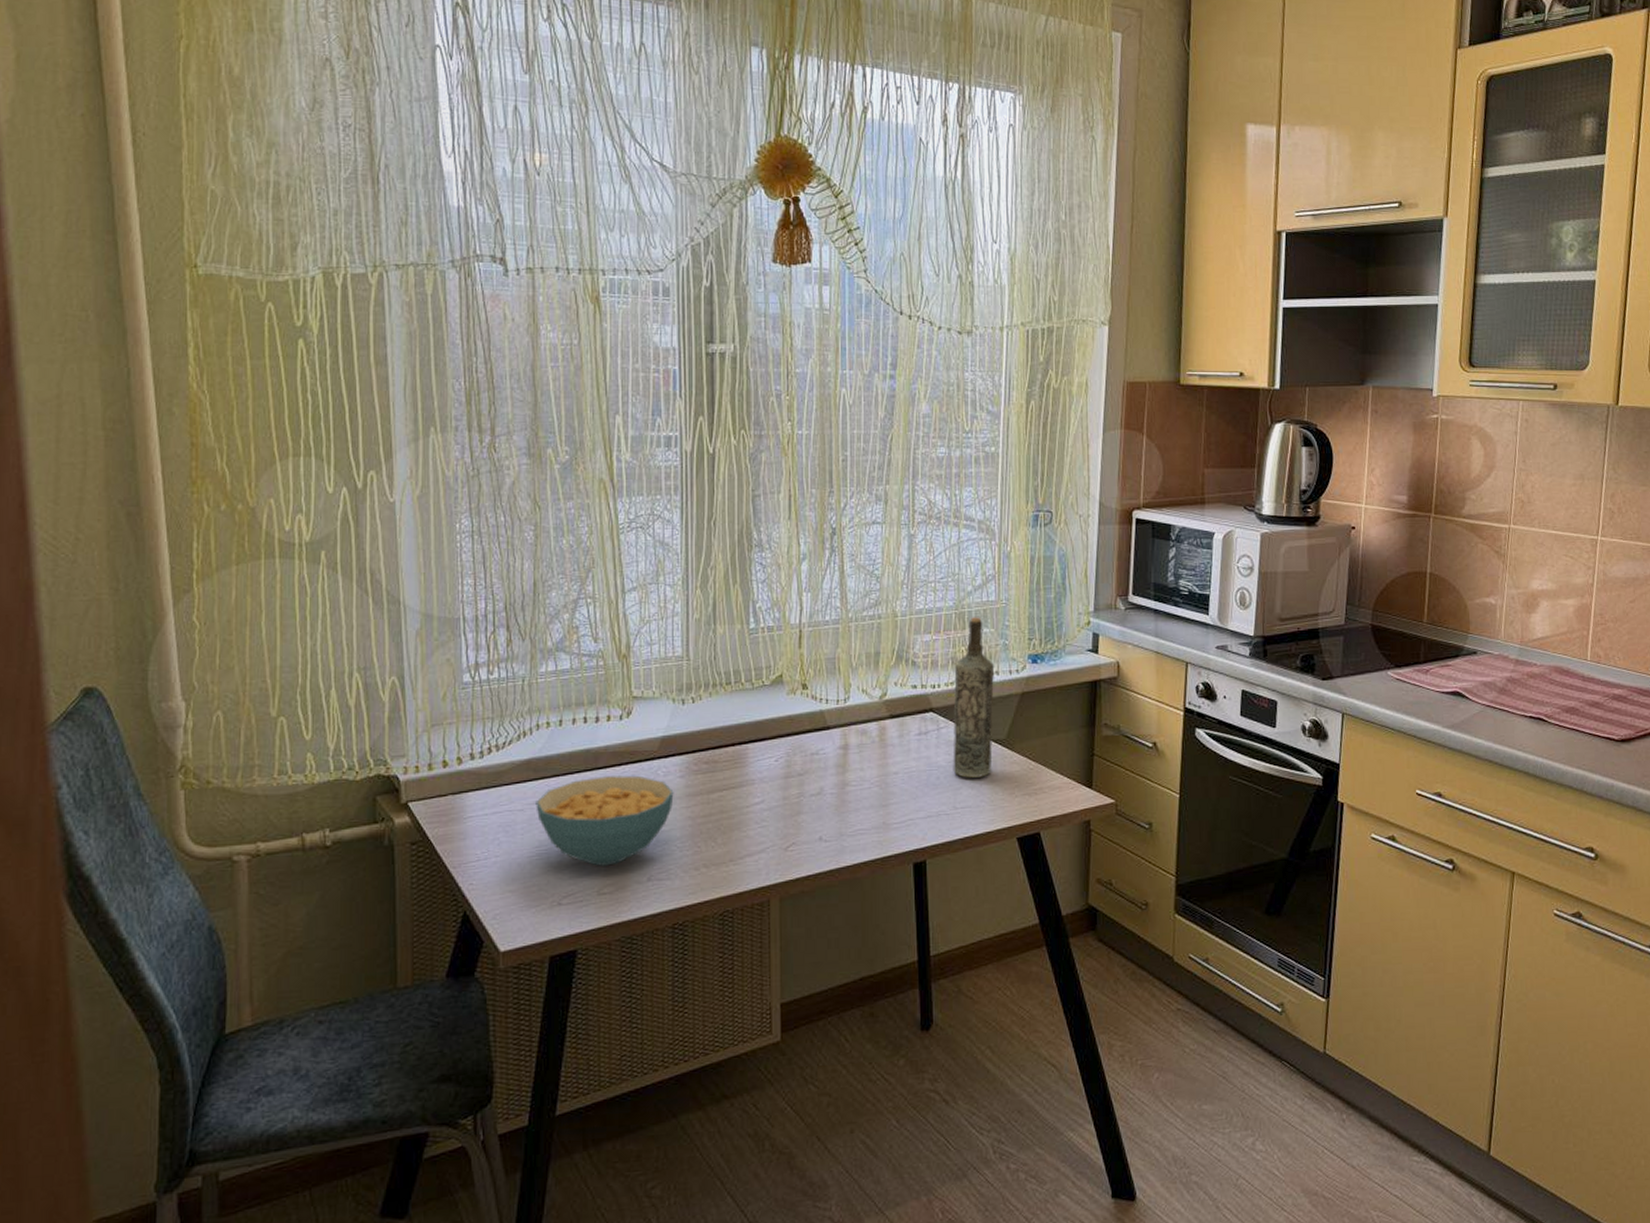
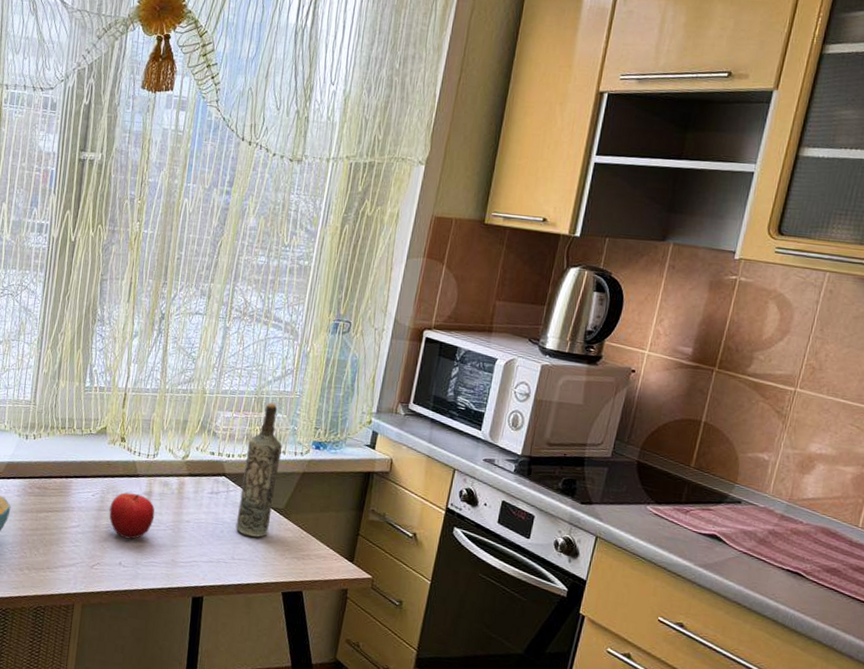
fruit: none [799,750,855,807] -> present [109,492,155,540]

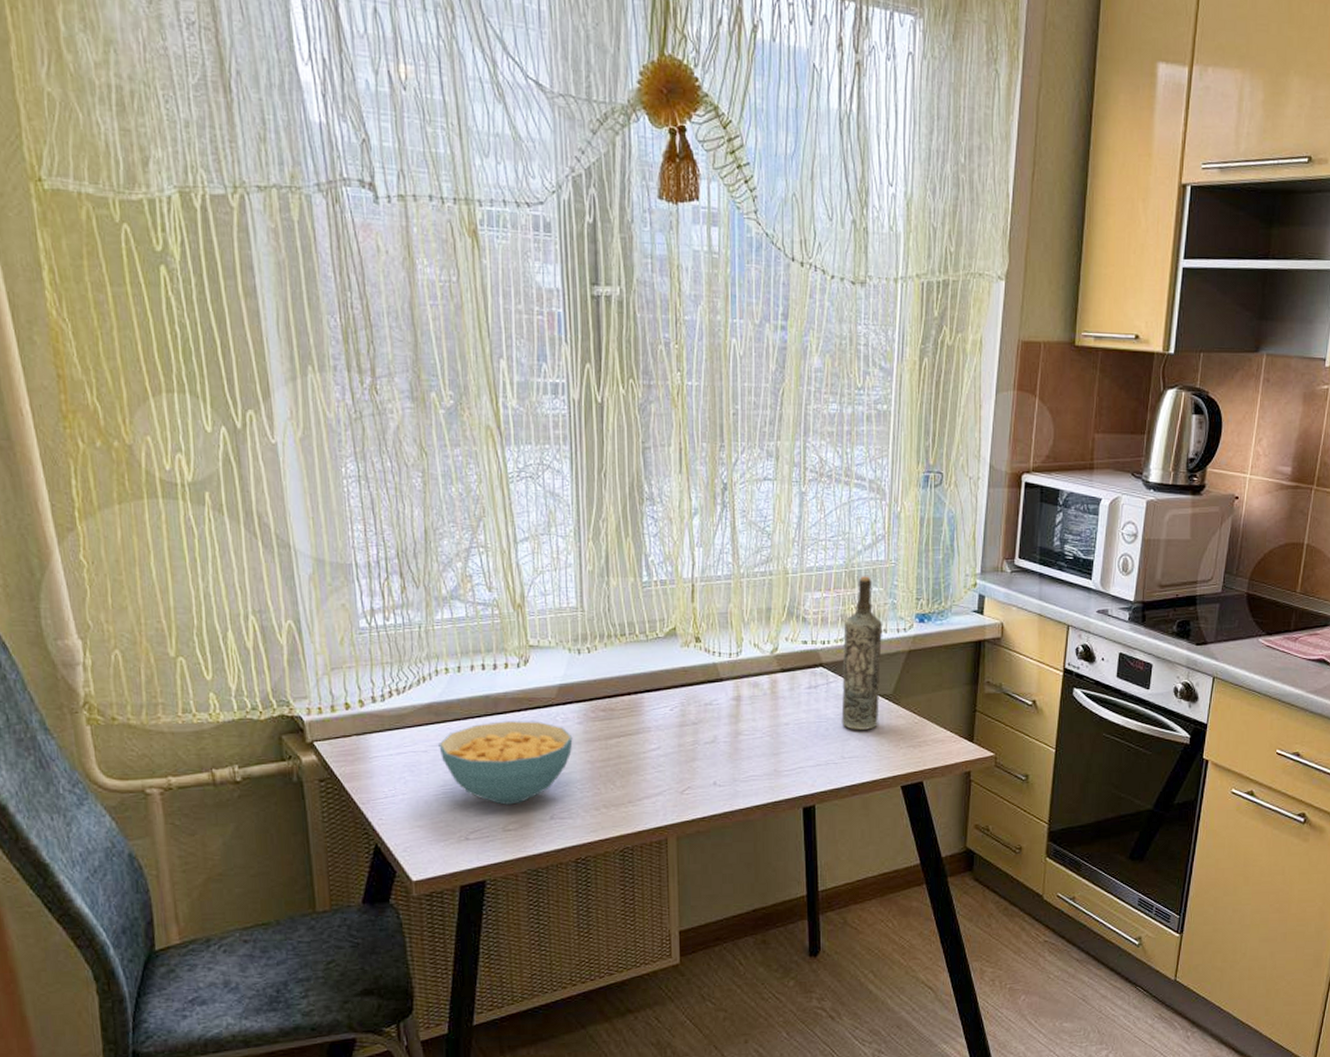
fruit: present [109,492,155,540] -> none [693,701,748,754]

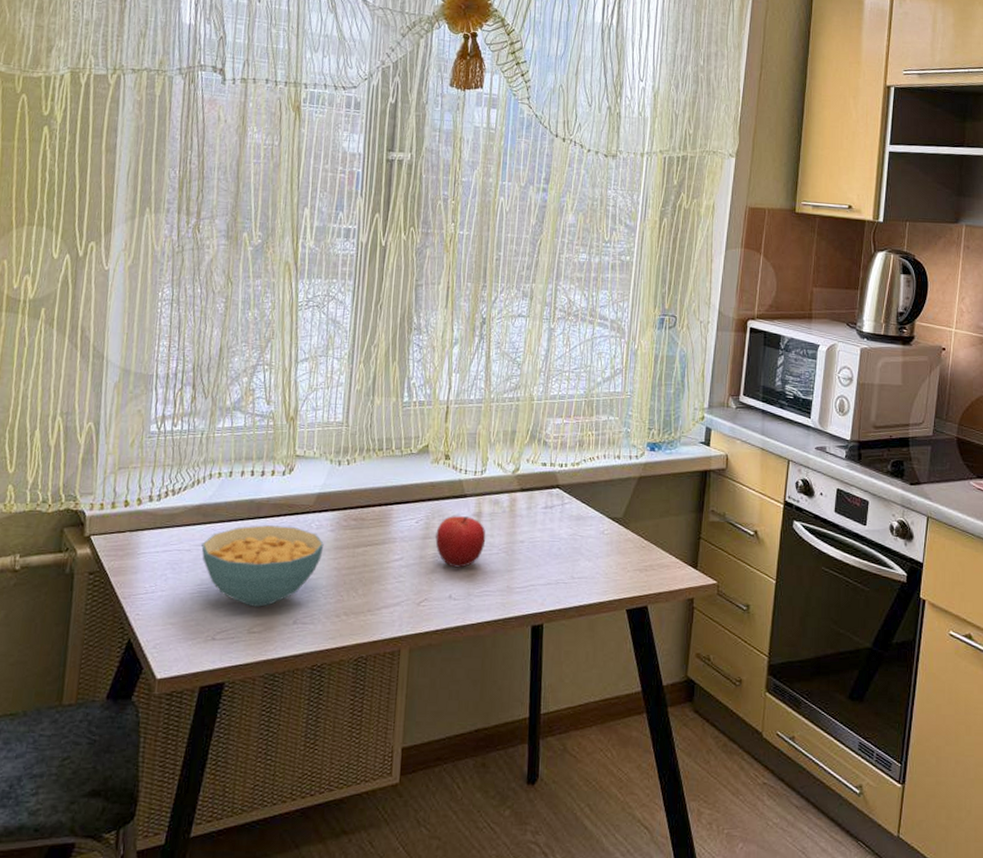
fruit: none [693,701,748,754] -> present [435,516,486,568]
bottle: present [841,576,883,730] -> none [573,405,617,551]

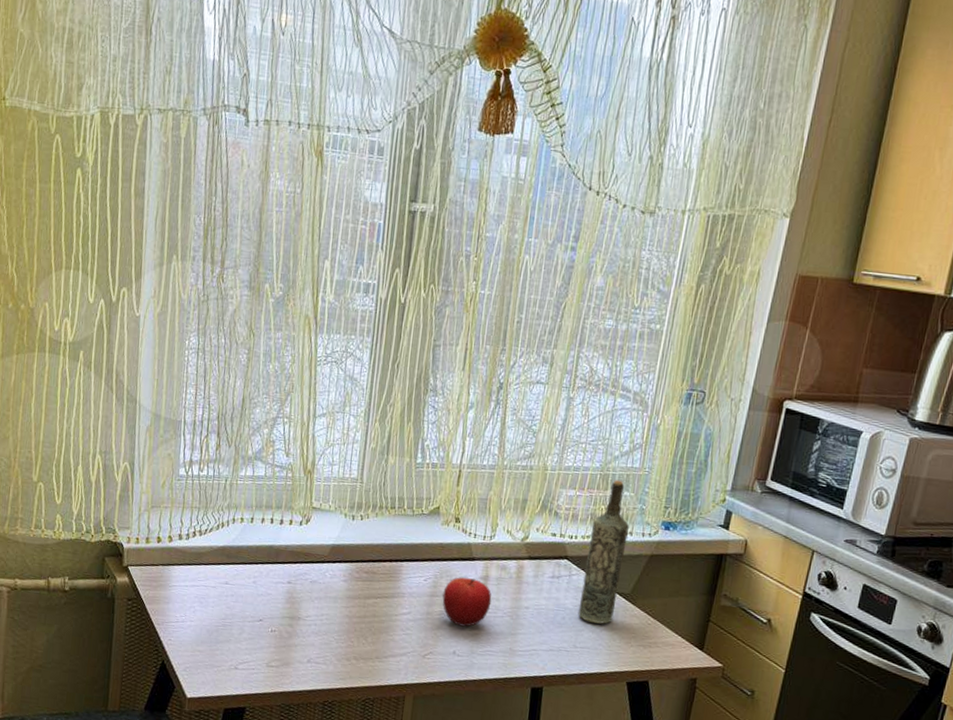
cereal bowl: present [201,525,324,607] -> none [225,569,337,645]
bottle: none [573,405,617,551] -> present [578,480,630,624]

